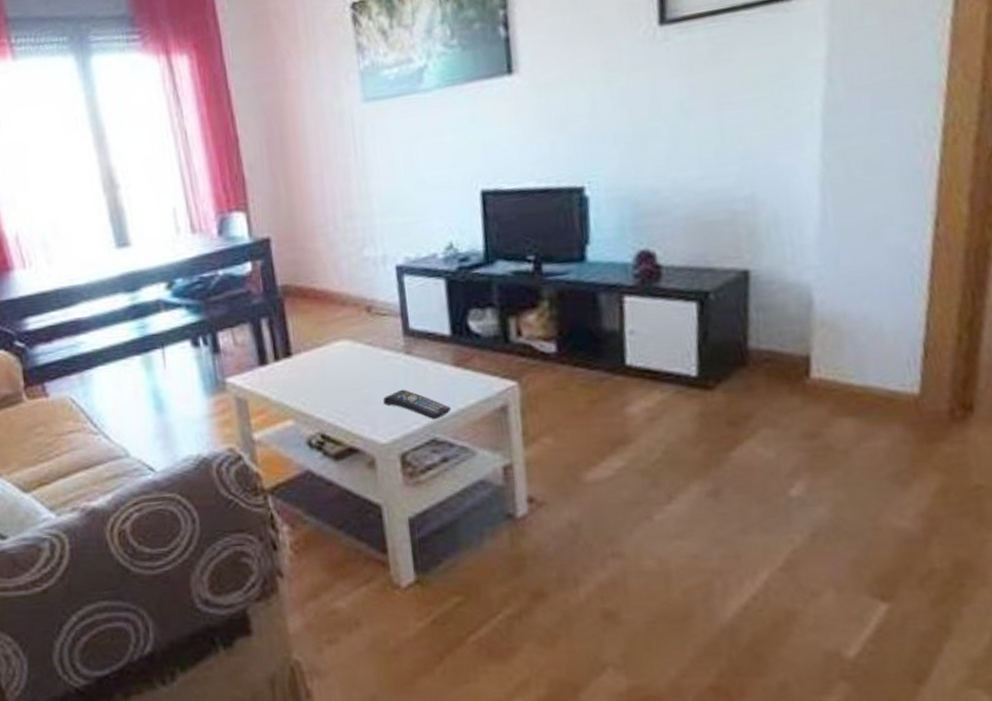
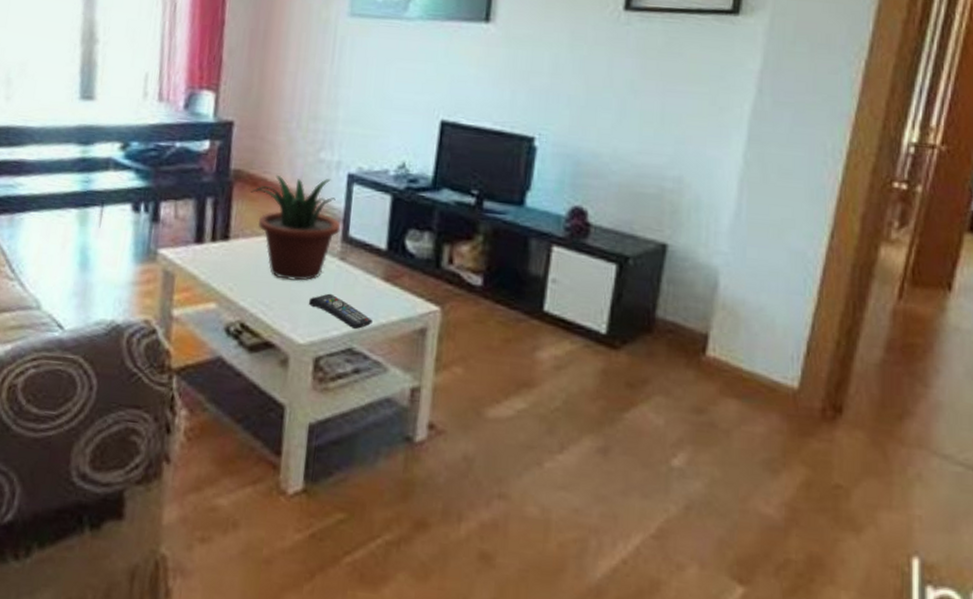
potted plant: none [302,275,400,384] -> present [251,174,341,281]

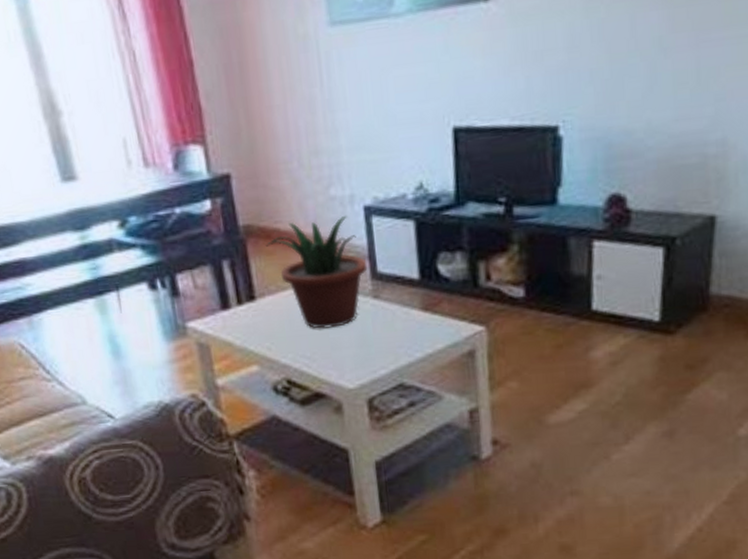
remote control: present [309,293,373,330] -> none [351,334,419,365]

